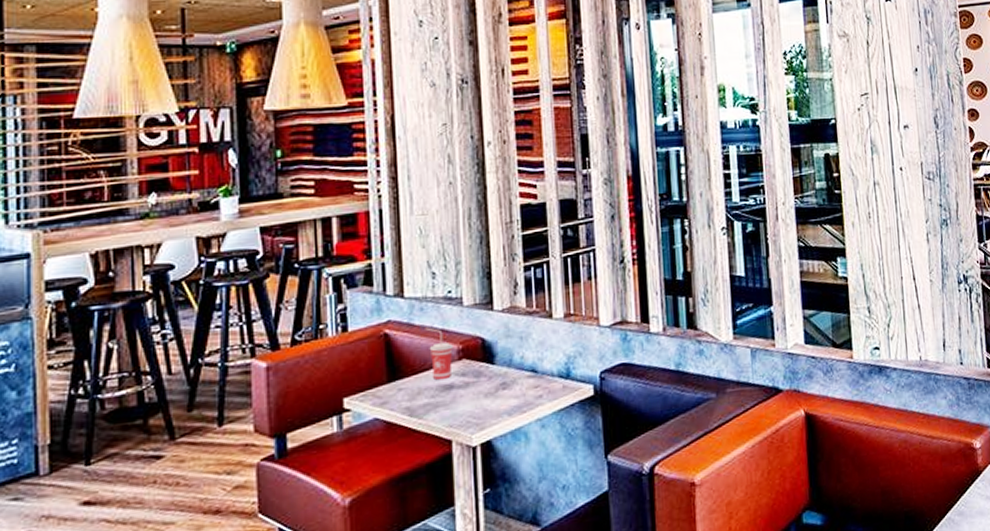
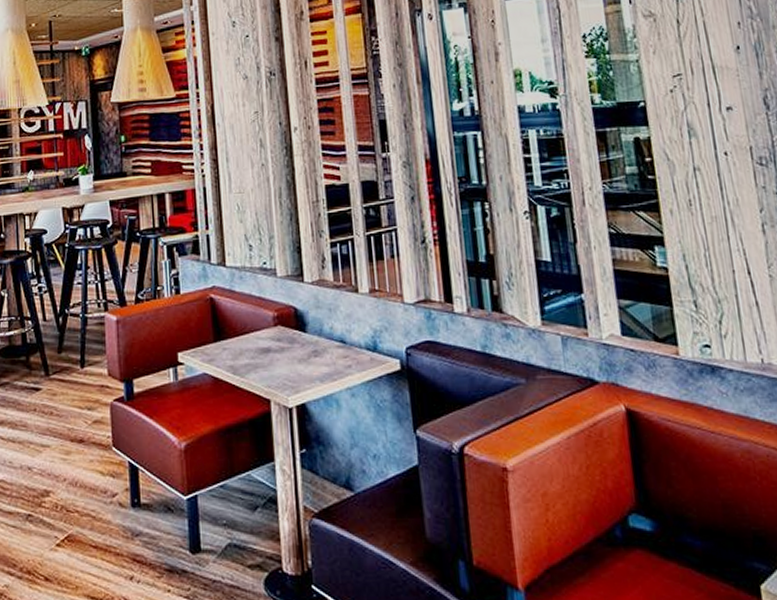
beverage cup: present [425,327,453,381] -> none [244,294,270,344]

